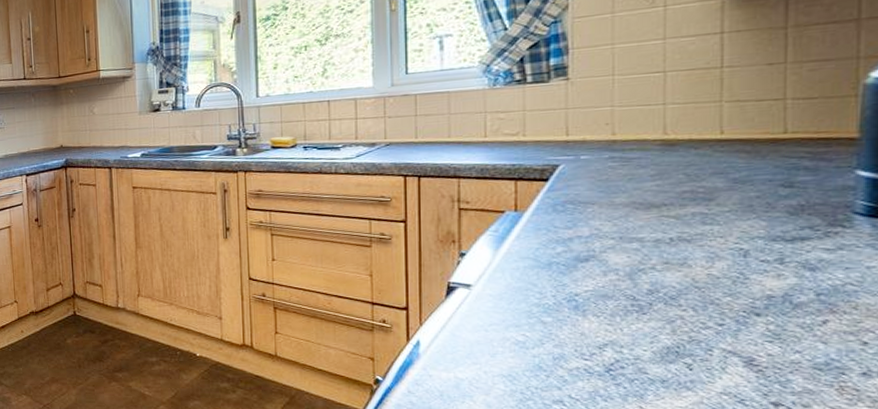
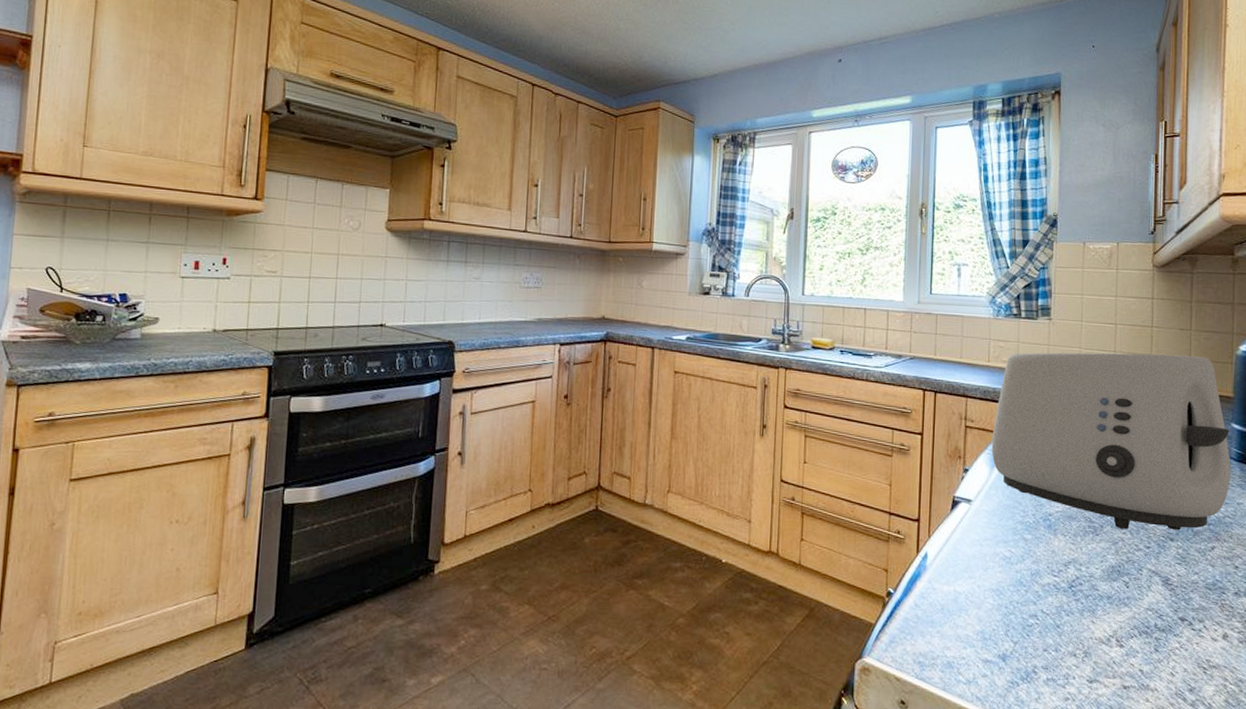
toaster: none [494,93,855,306] -> present [991,352,1231,531]

